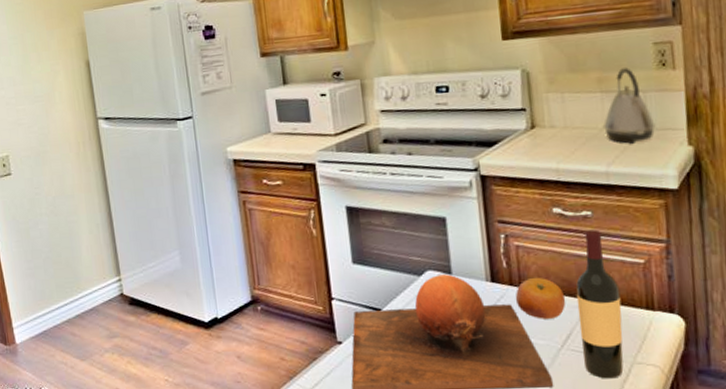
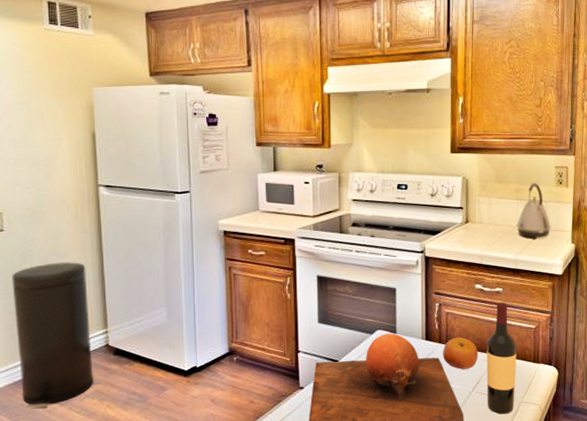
pedal bin: none [23,204,111,363] -> present [11,262,93,408]

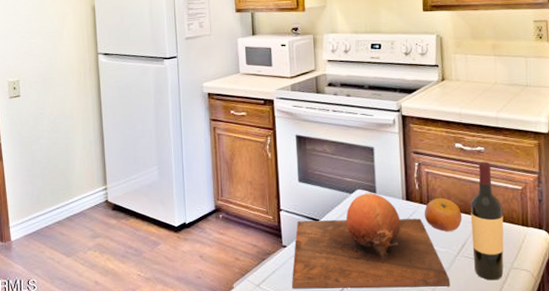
pedal bin: present [11,262,93,408] -> none [26,124,95,259]
kettle: present [516,183,551,238] -> none [495,38,533,95]

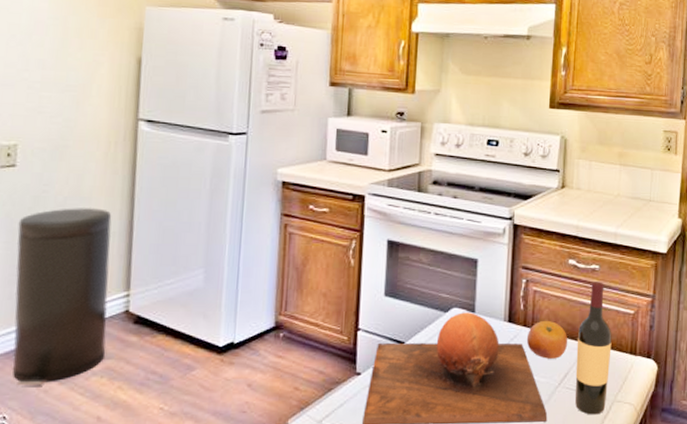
pedal bin: none [26,124,95,259] -> present [13,208,112,386]

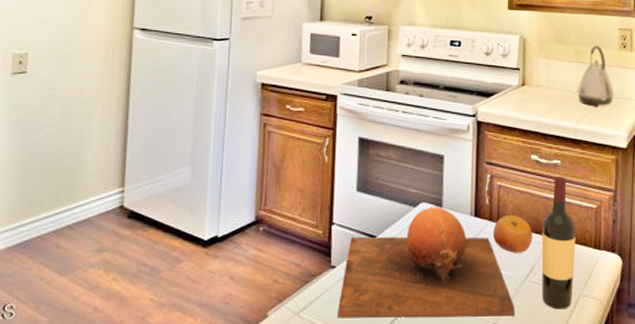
pedal bin: present [13,208,112,386] -> none [20,110,109,277]
kettle: none [617,147,657,210] -> present [576,45,615,106]

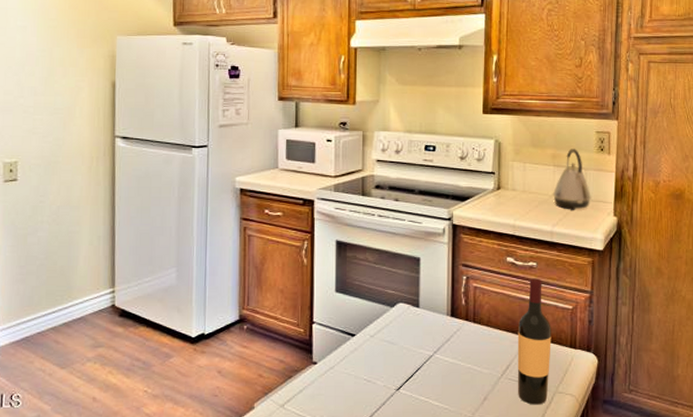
chopping board: present [338,207,515,318] -> none [320,307,492,411]
fruit: present [492,214,533,253] -> none [469,315,509,351]

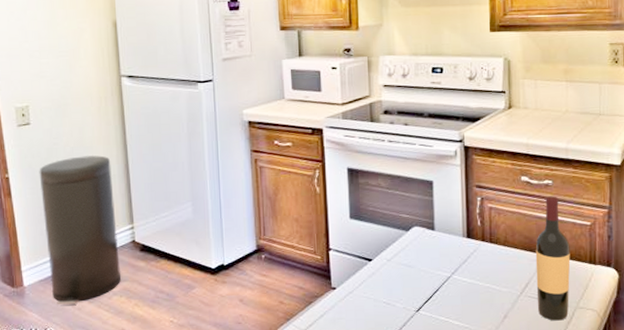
pedal bin: none [21,215,97,370] -> present [39,155,121,305]
kettle: present [552,149,591,209] -> none [565,62,607,125]

